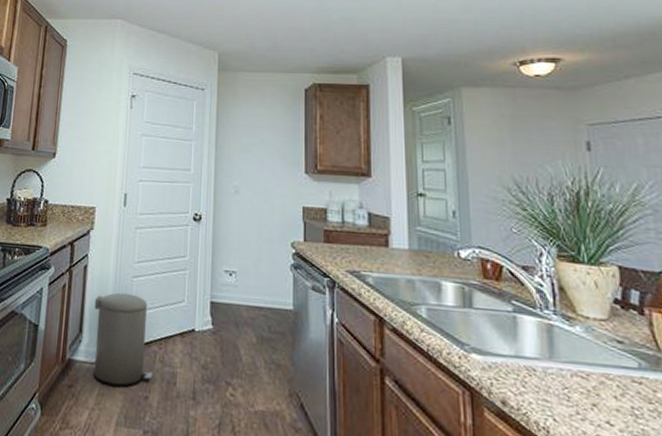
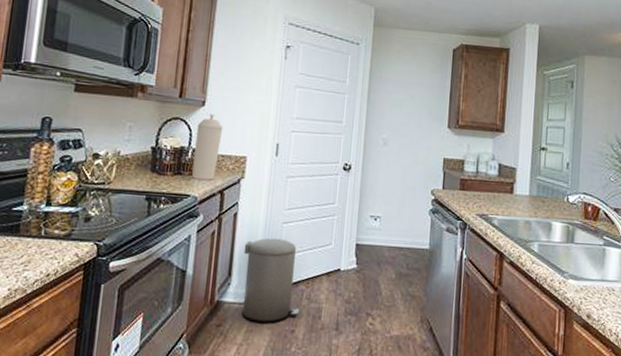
canister: none [44,165,73,232] -> present [192,114,223,181]

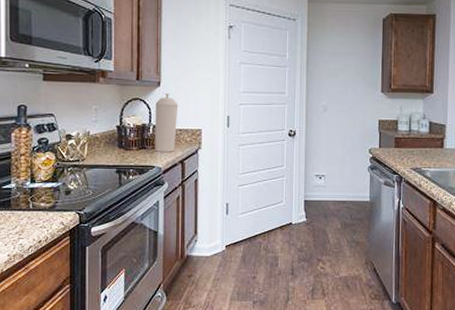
pedal bin: present [242,238,300,324] -> none [206,199,259,273]

